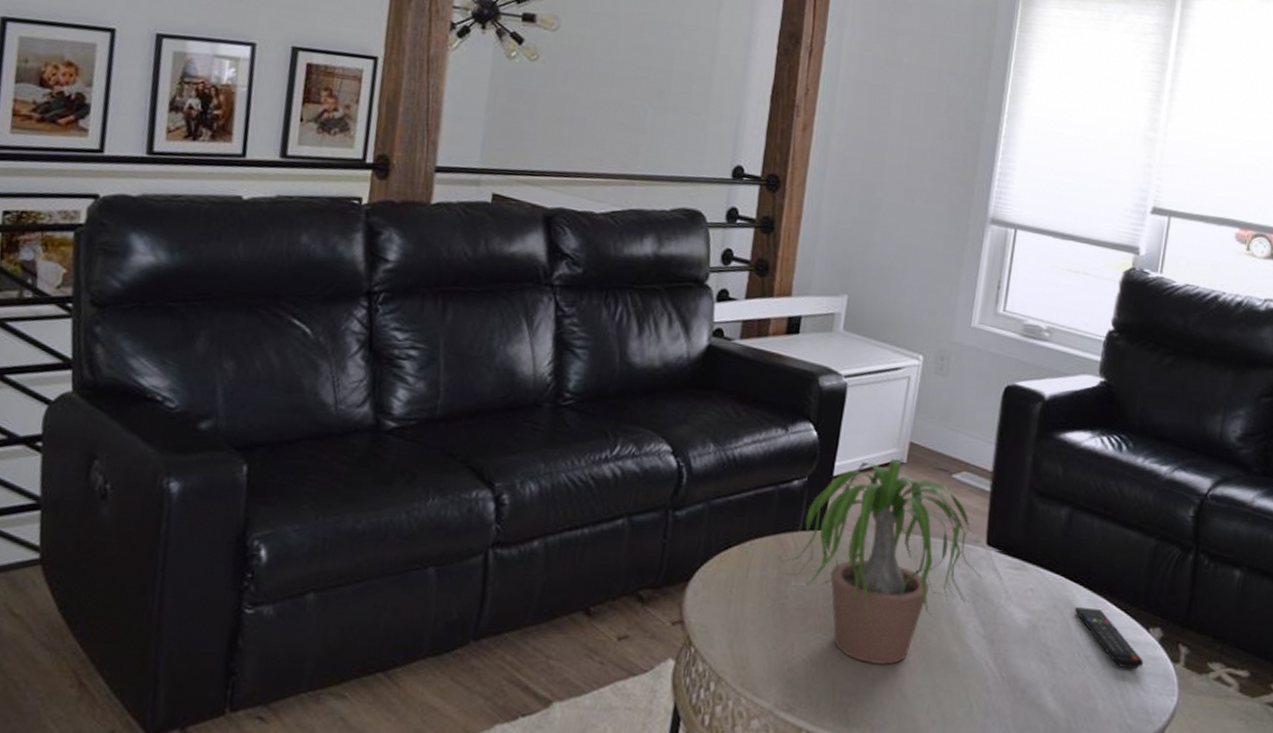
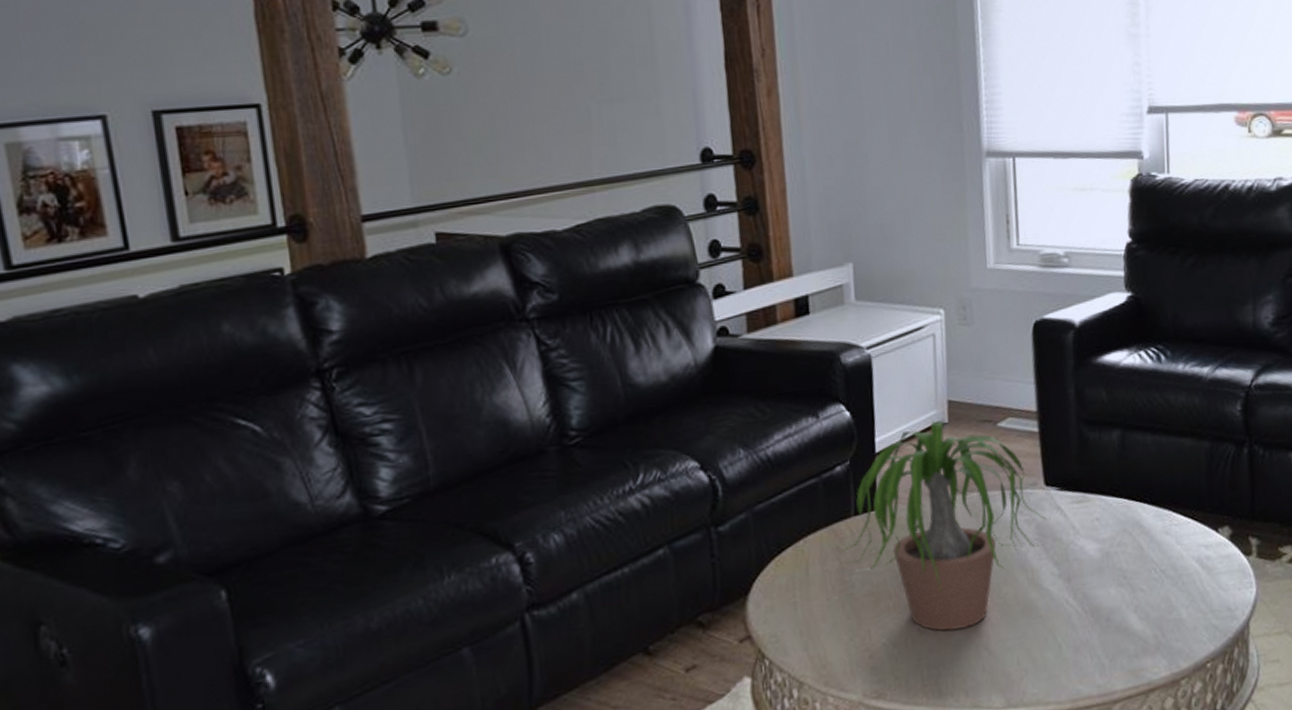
remote control: present [1075,607,1144,670] -> none [1143,522,1219,573]

